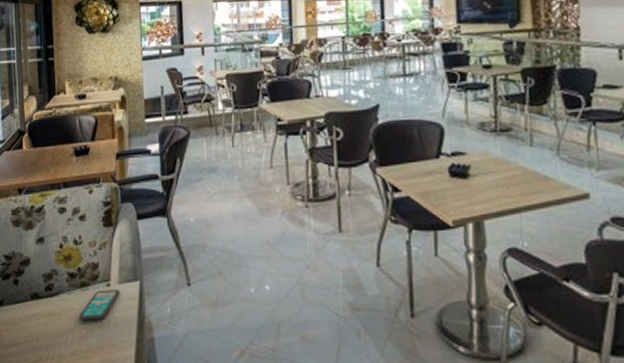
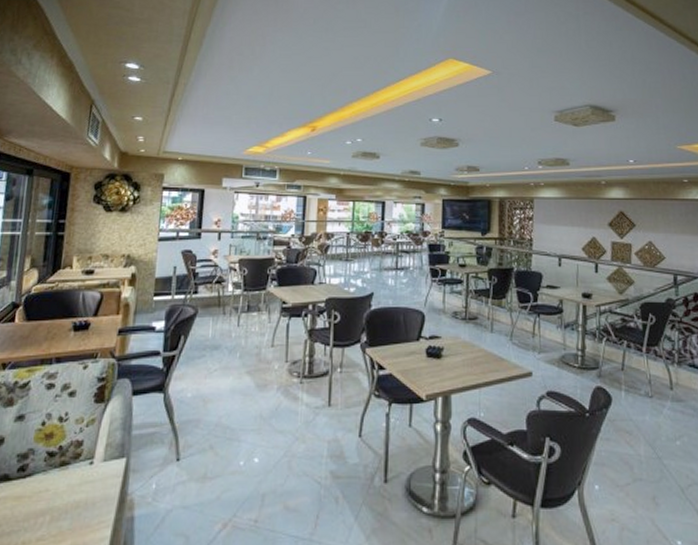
smartphone: present [78,290,120,321] -> none [52,468,103,502]

